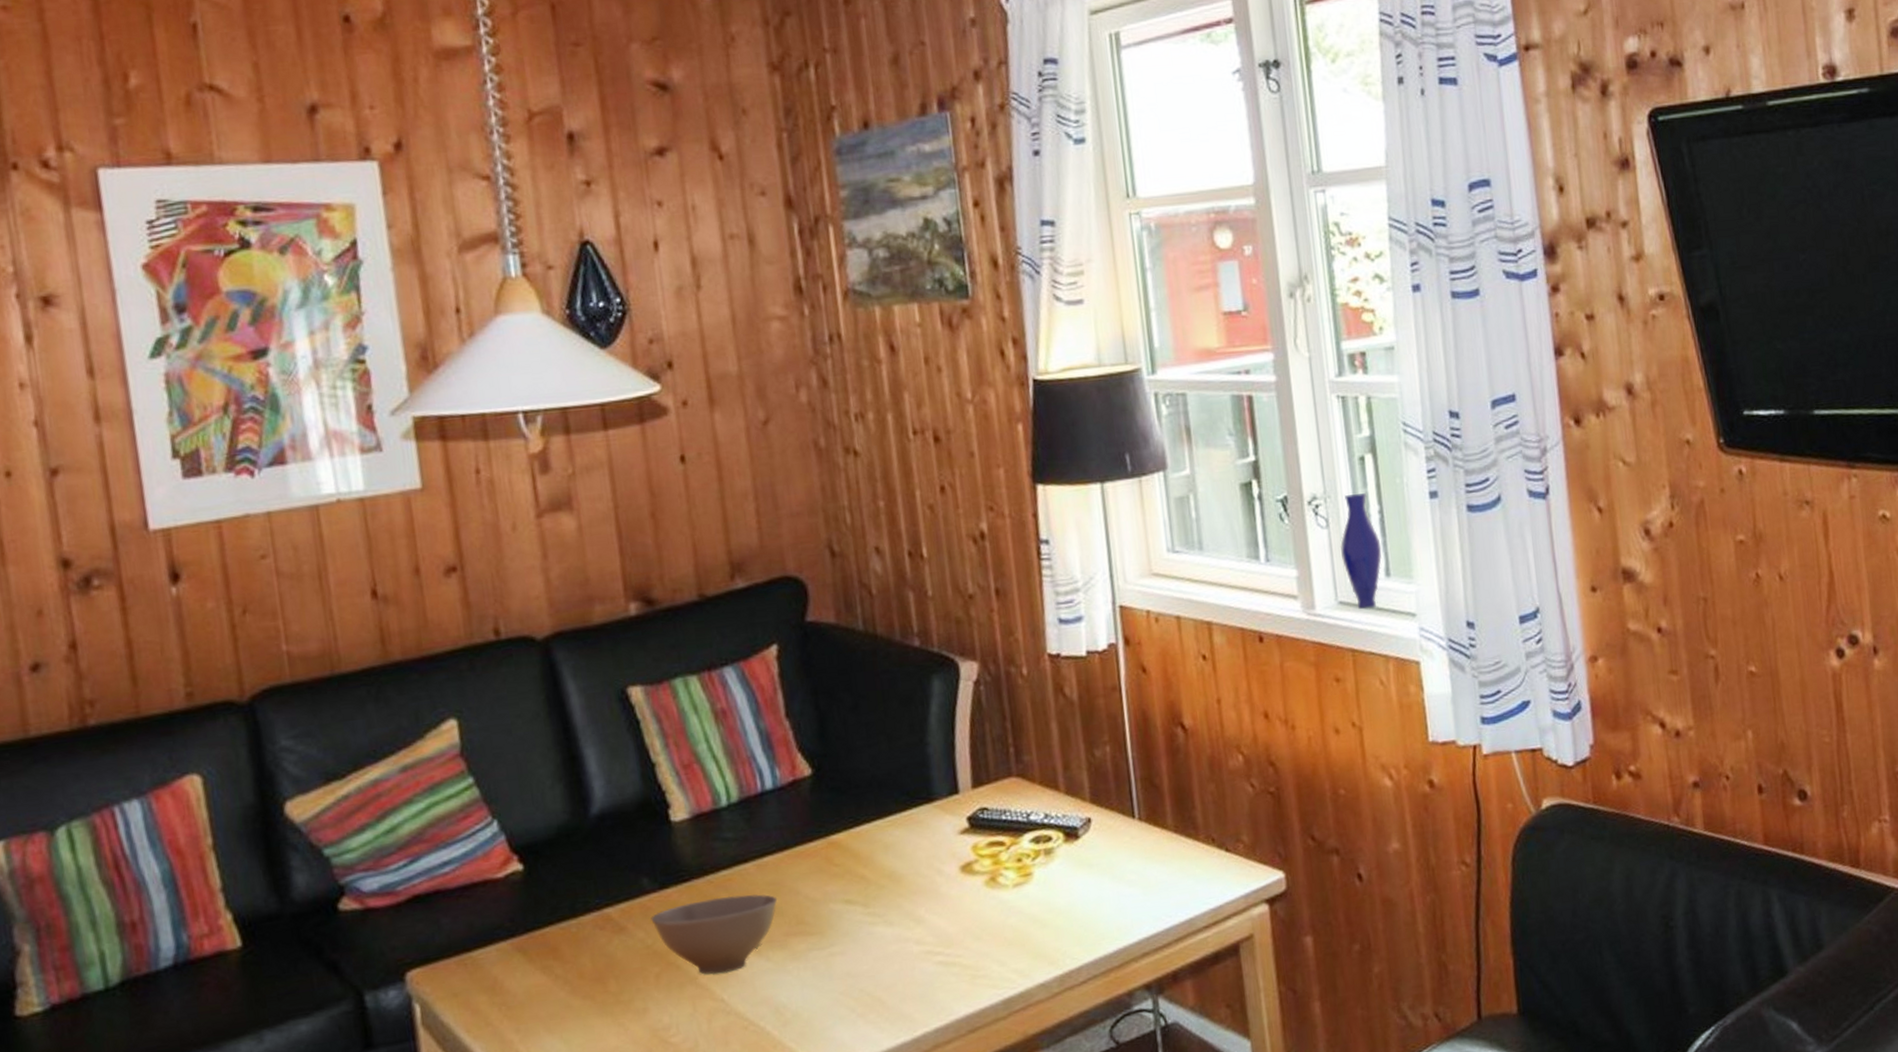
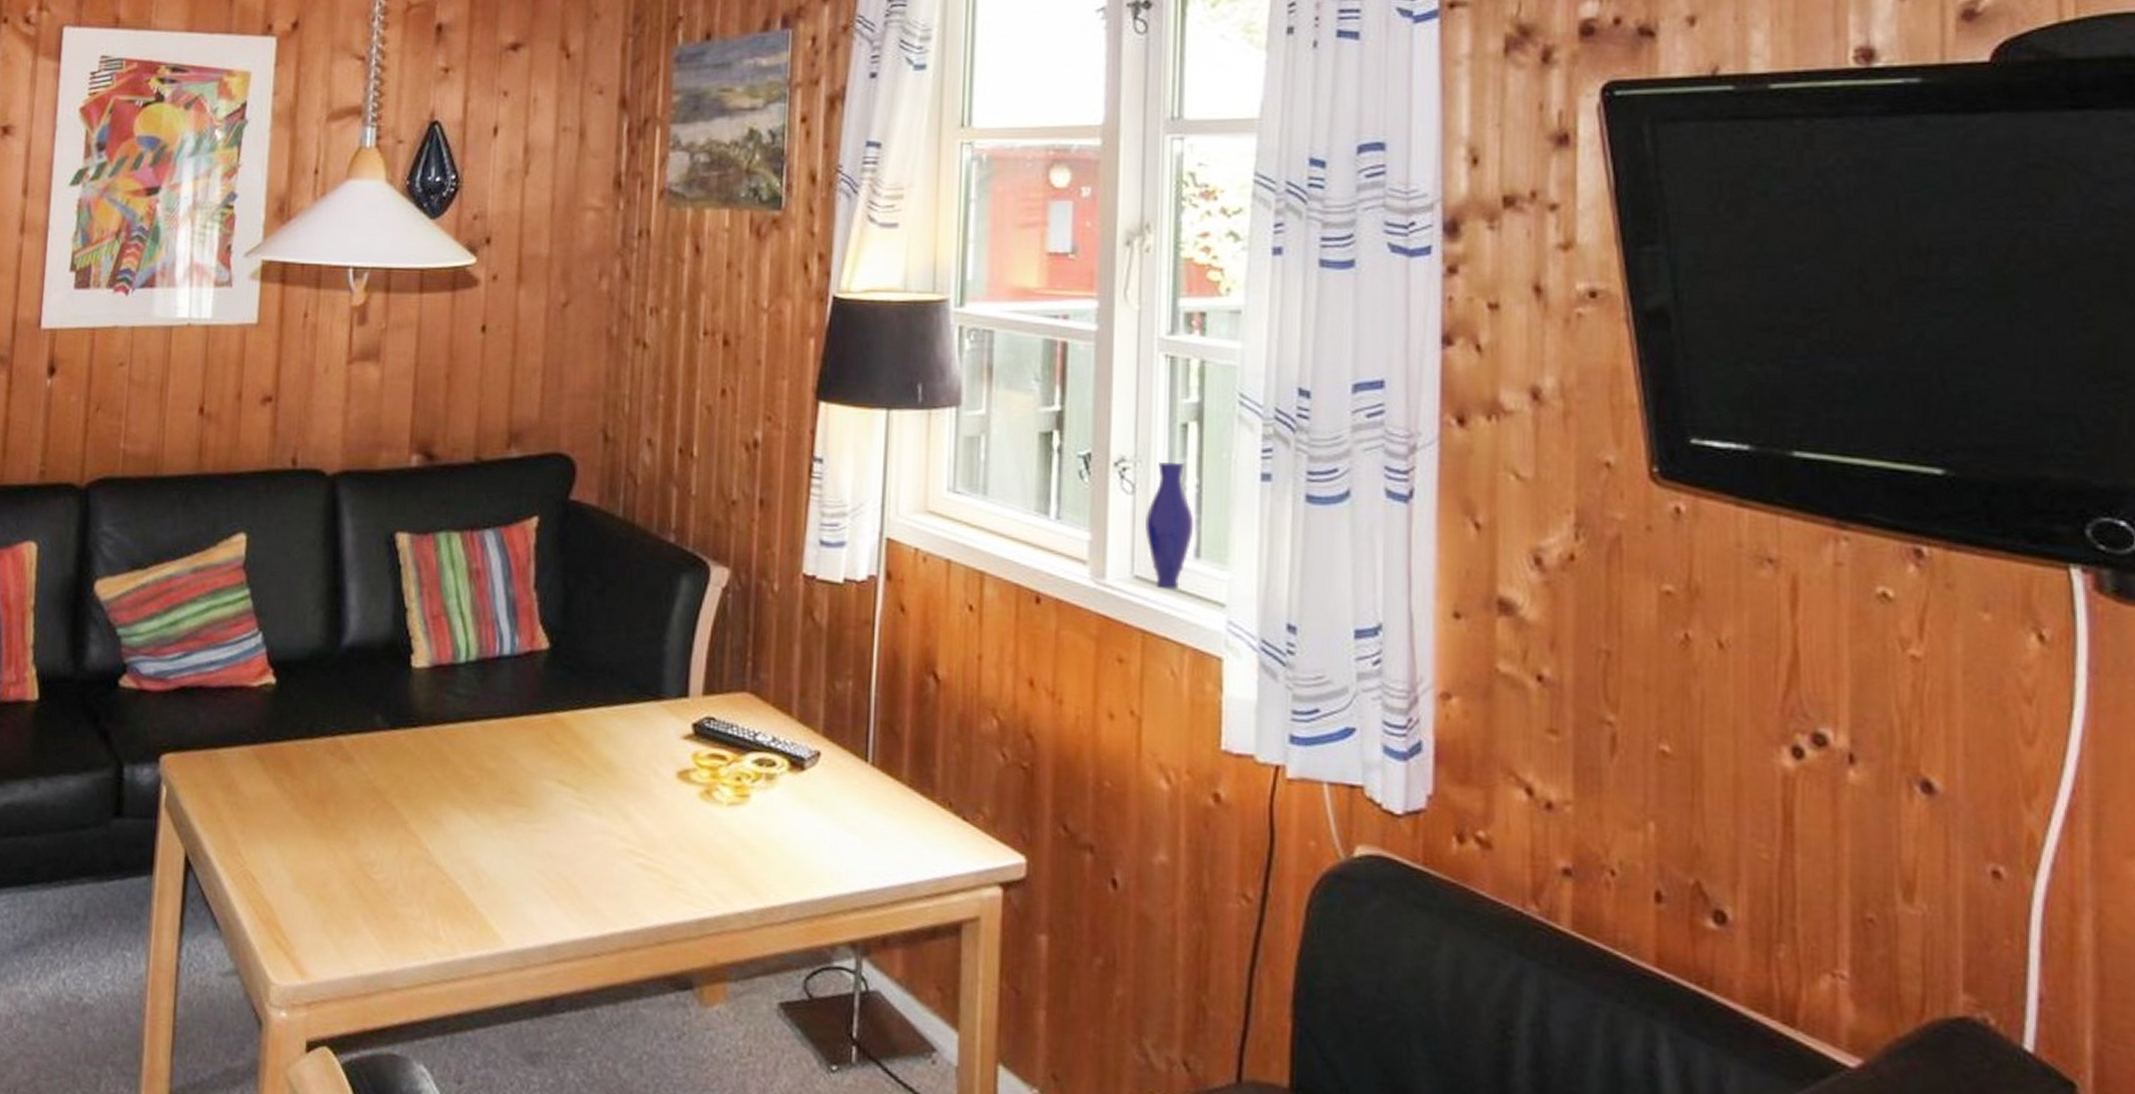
bowl: present [651,894,778,975] -> none [377,748,495,824]

